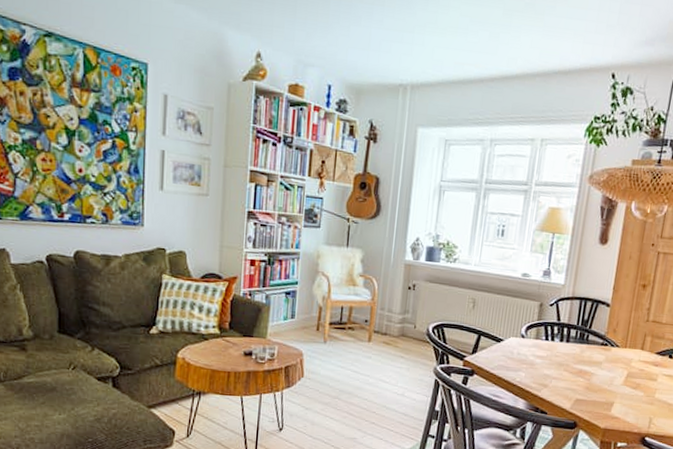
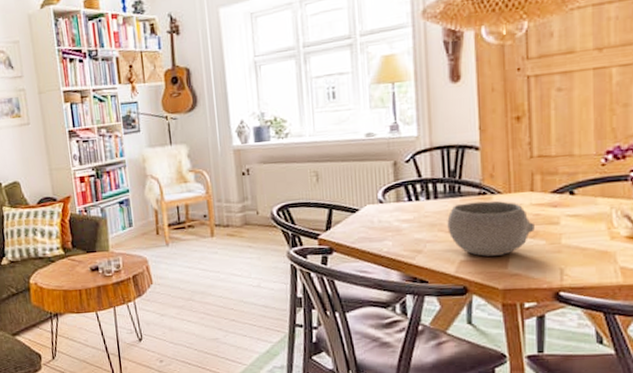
bowl: none [571,350,638,400] -> present [447,200,535,257]

